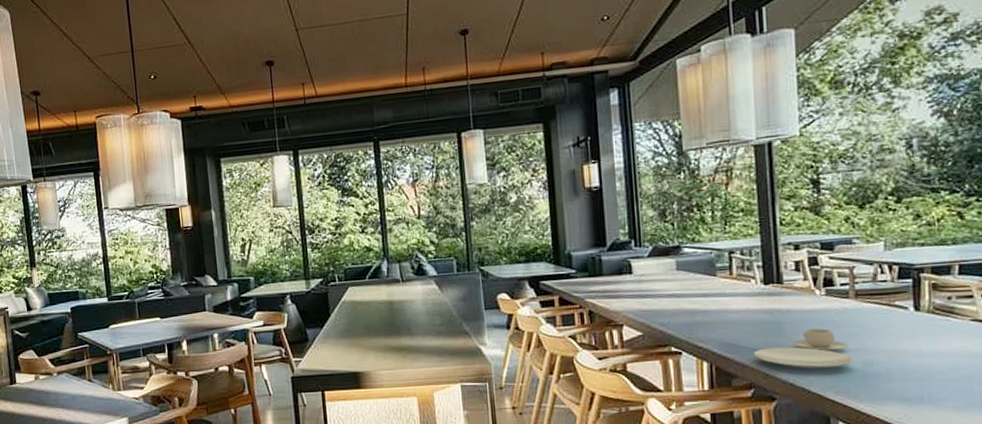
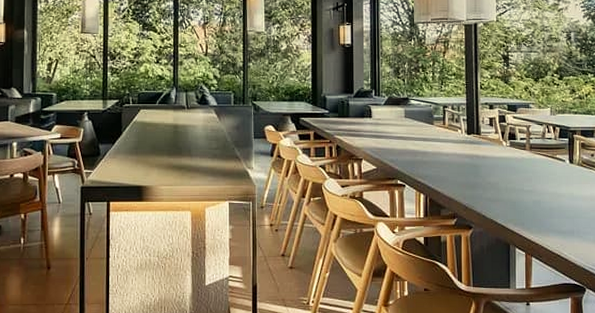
plate: present [753,346,853,369] -> none [457,185,527,204]
teacup: present [792,328,848,351] -> none [485,172,524,191]

